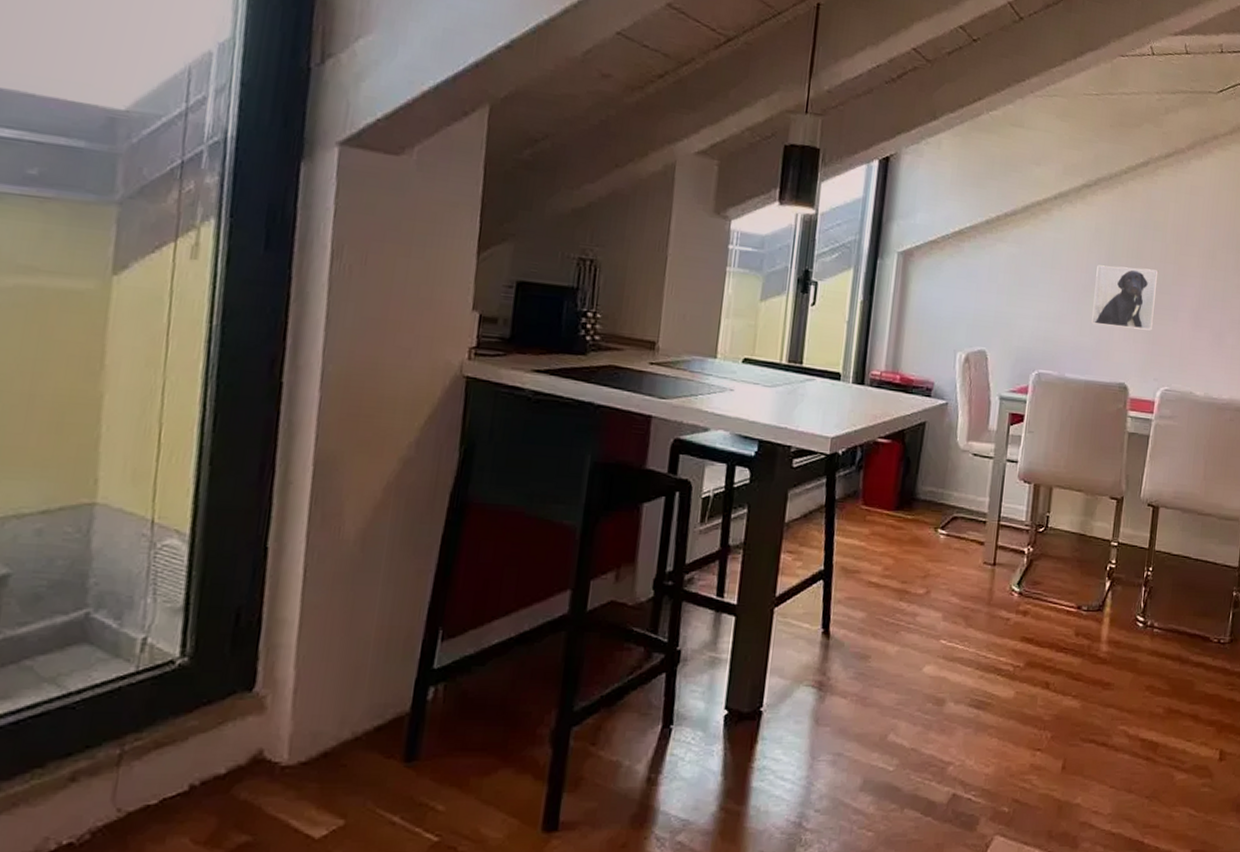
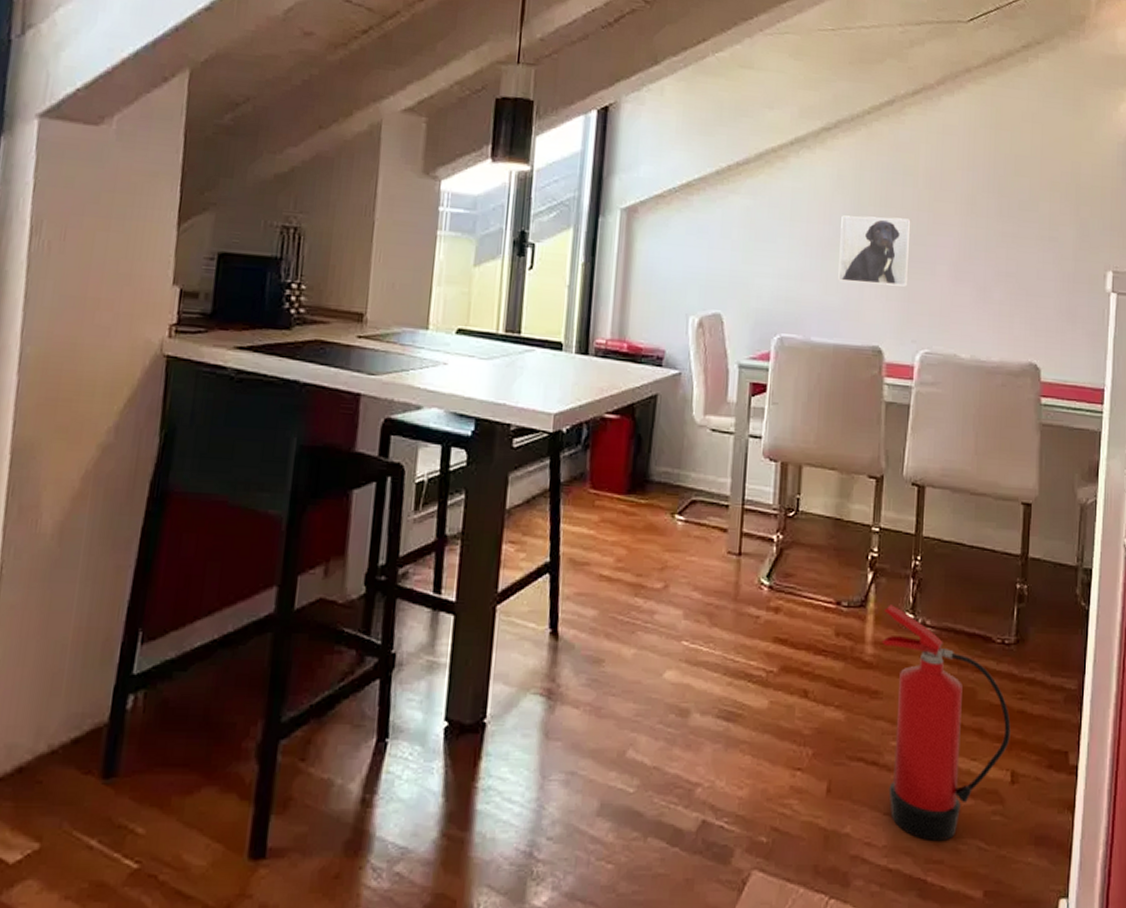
fire extinguisher: none [1115,609,1222,810] -> present [881,605,1011,842]

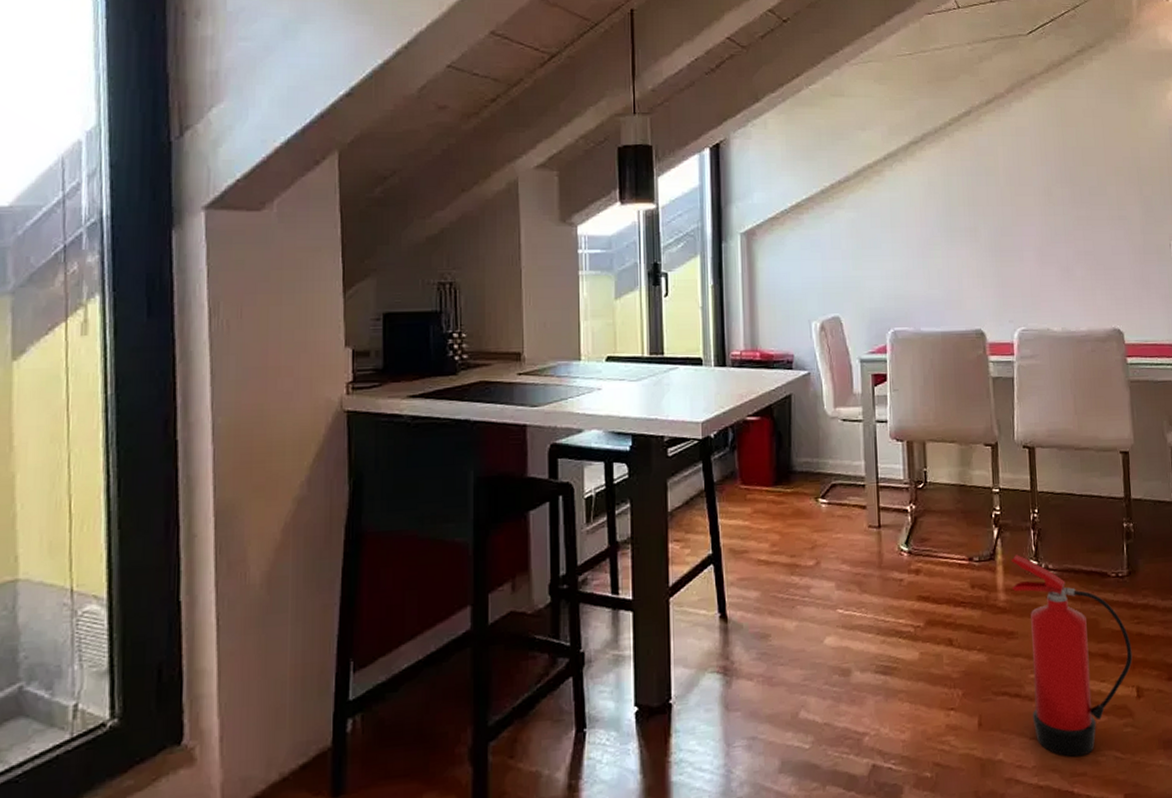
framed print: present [838,215,911,287] -> none [936,214,1001,275]

